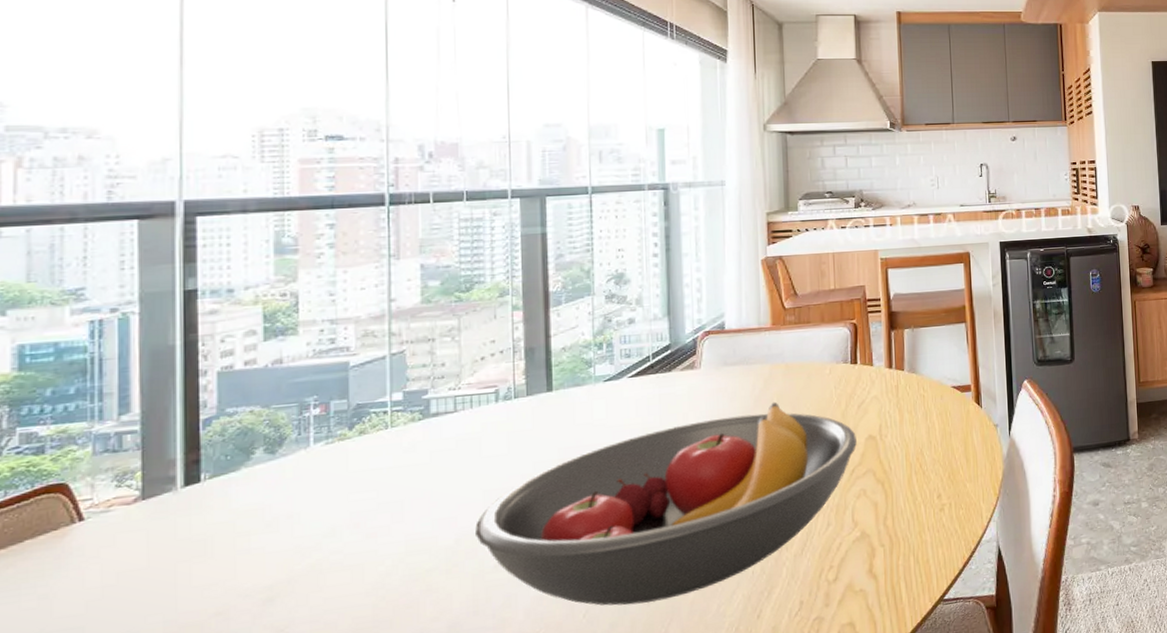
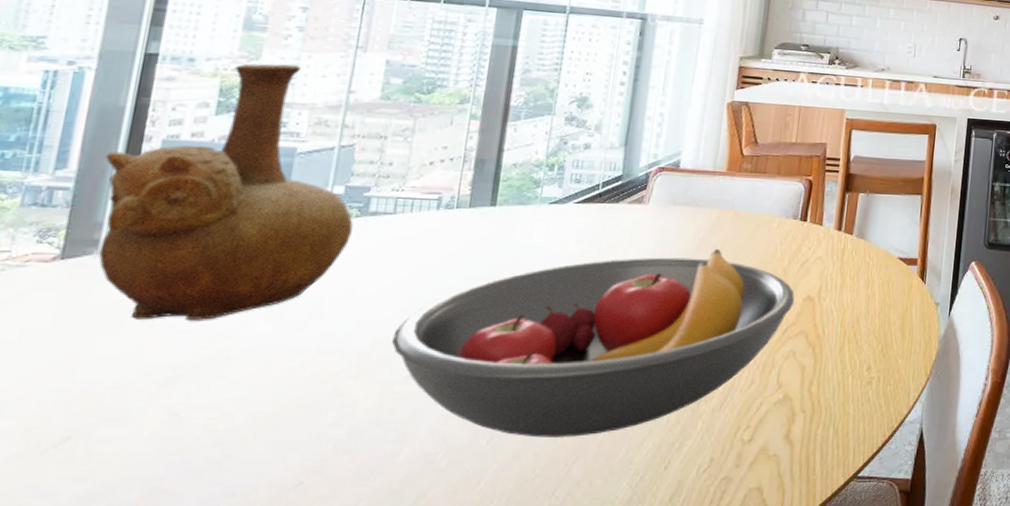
vase: none [166,282,418,547] -> present [98,63,354,320]

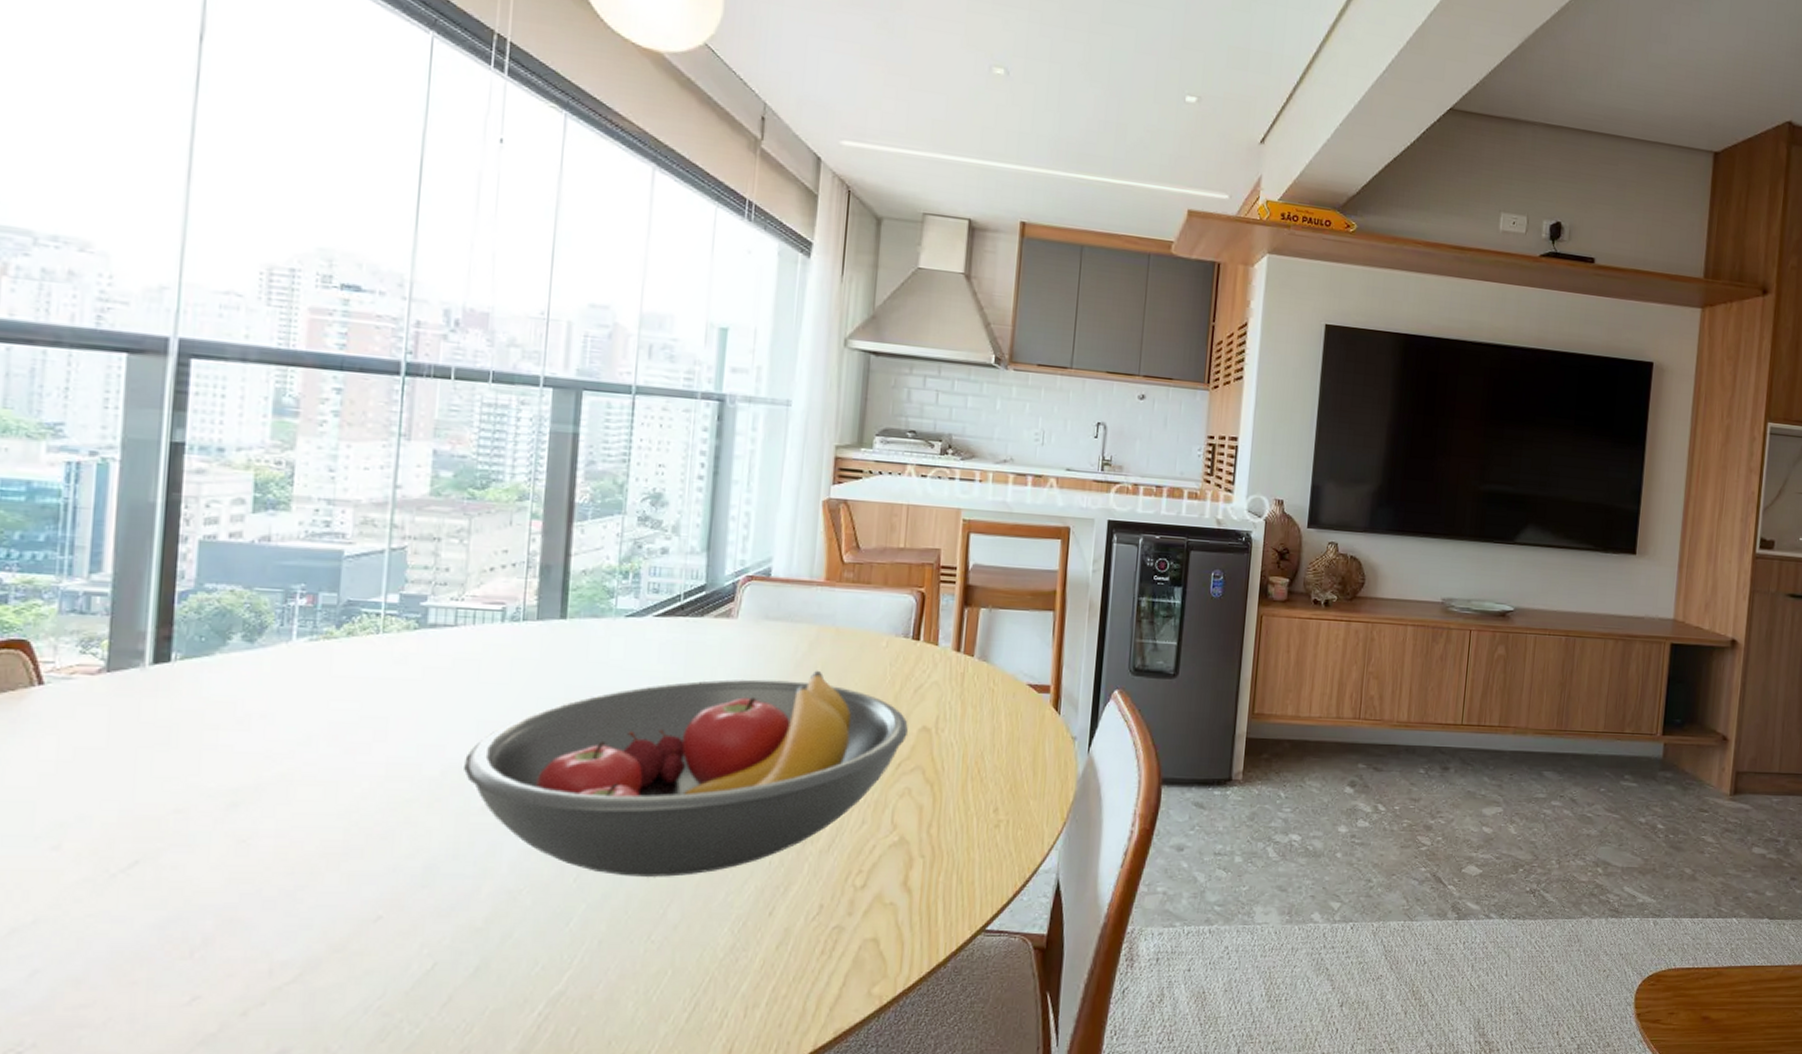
vase: present [98,63,354,320] -> none [141,453,412,741]

